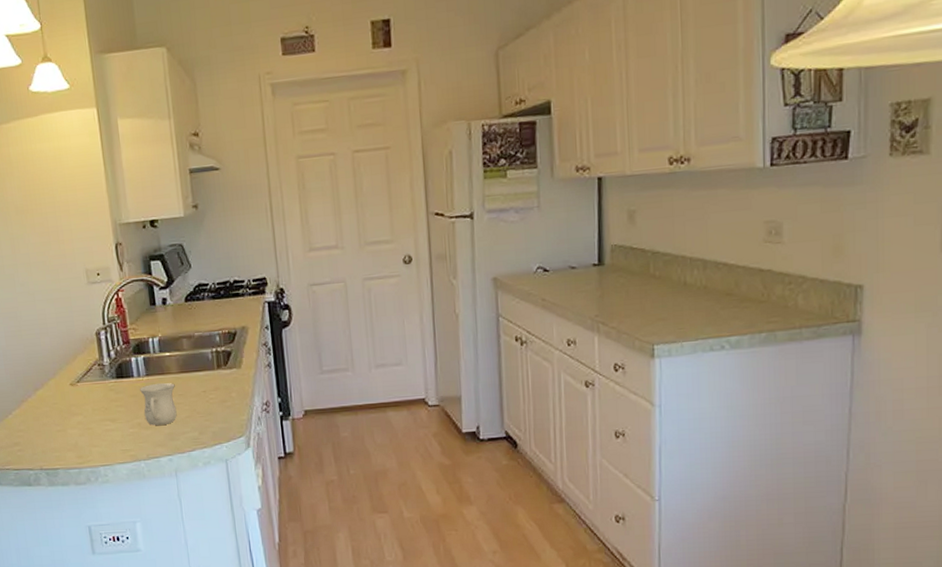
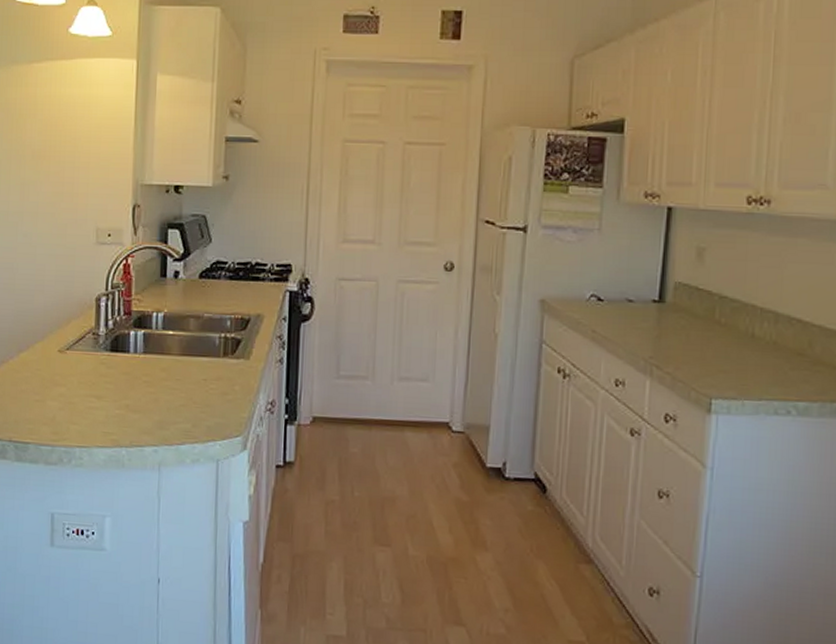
mug: present [140,382,177,426] -> none [134,363,174,412]

